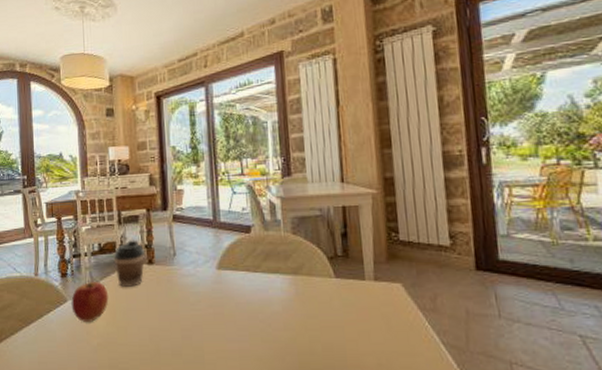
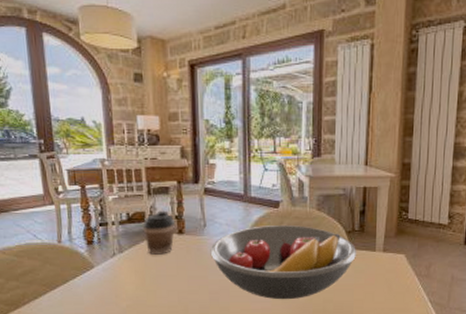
apple: present [71,281,109,322] -> none [98,248,138,286]
fruit bowl: none [181,252,344,339] -> present [210,225,357,300]

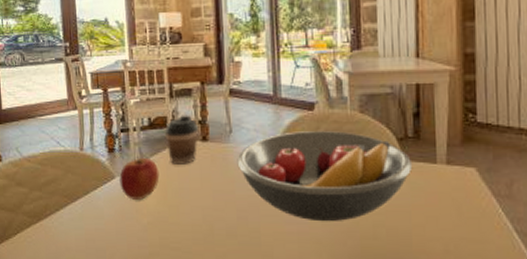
apple: none [98,248,138,286] -> present [119,157,160,200]

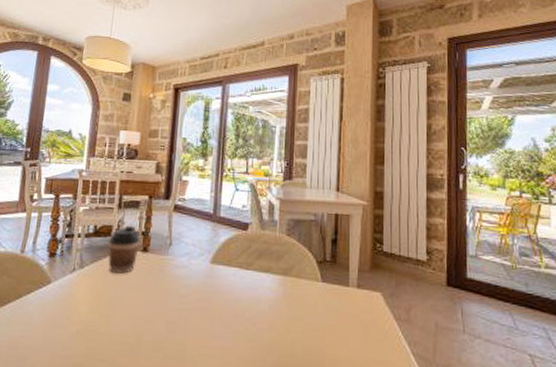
apple: present [119,157,160,200] -> none [54,264,97,307]
fruit bowl: present [237,131,413,222] -> none [172,249,329,339]

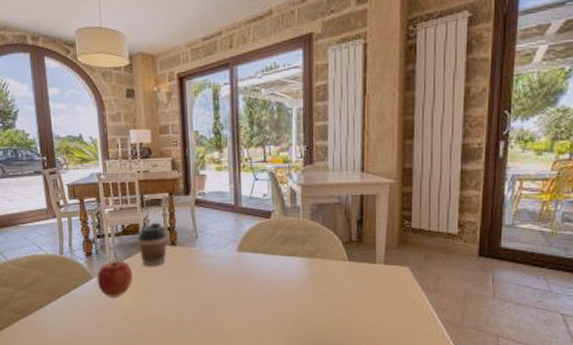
apple: none [54,264,97,307] -> present [97,260,133,297]

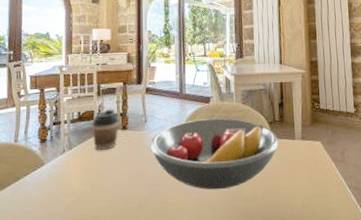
apple: present [97,260,133,297] -> none [48,145,85,183]
fruit bowl: none [202,236,356,314] -> present [150,118,279,190]

